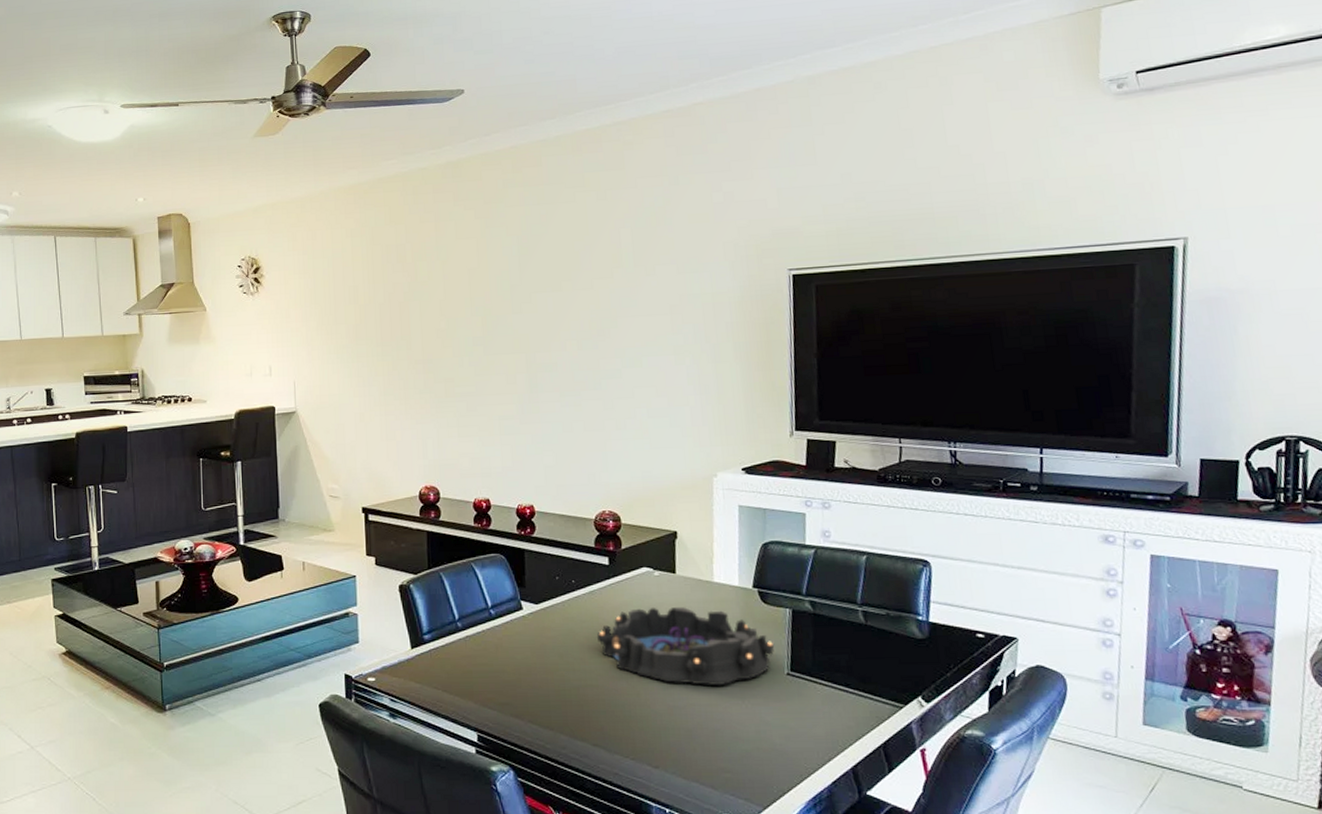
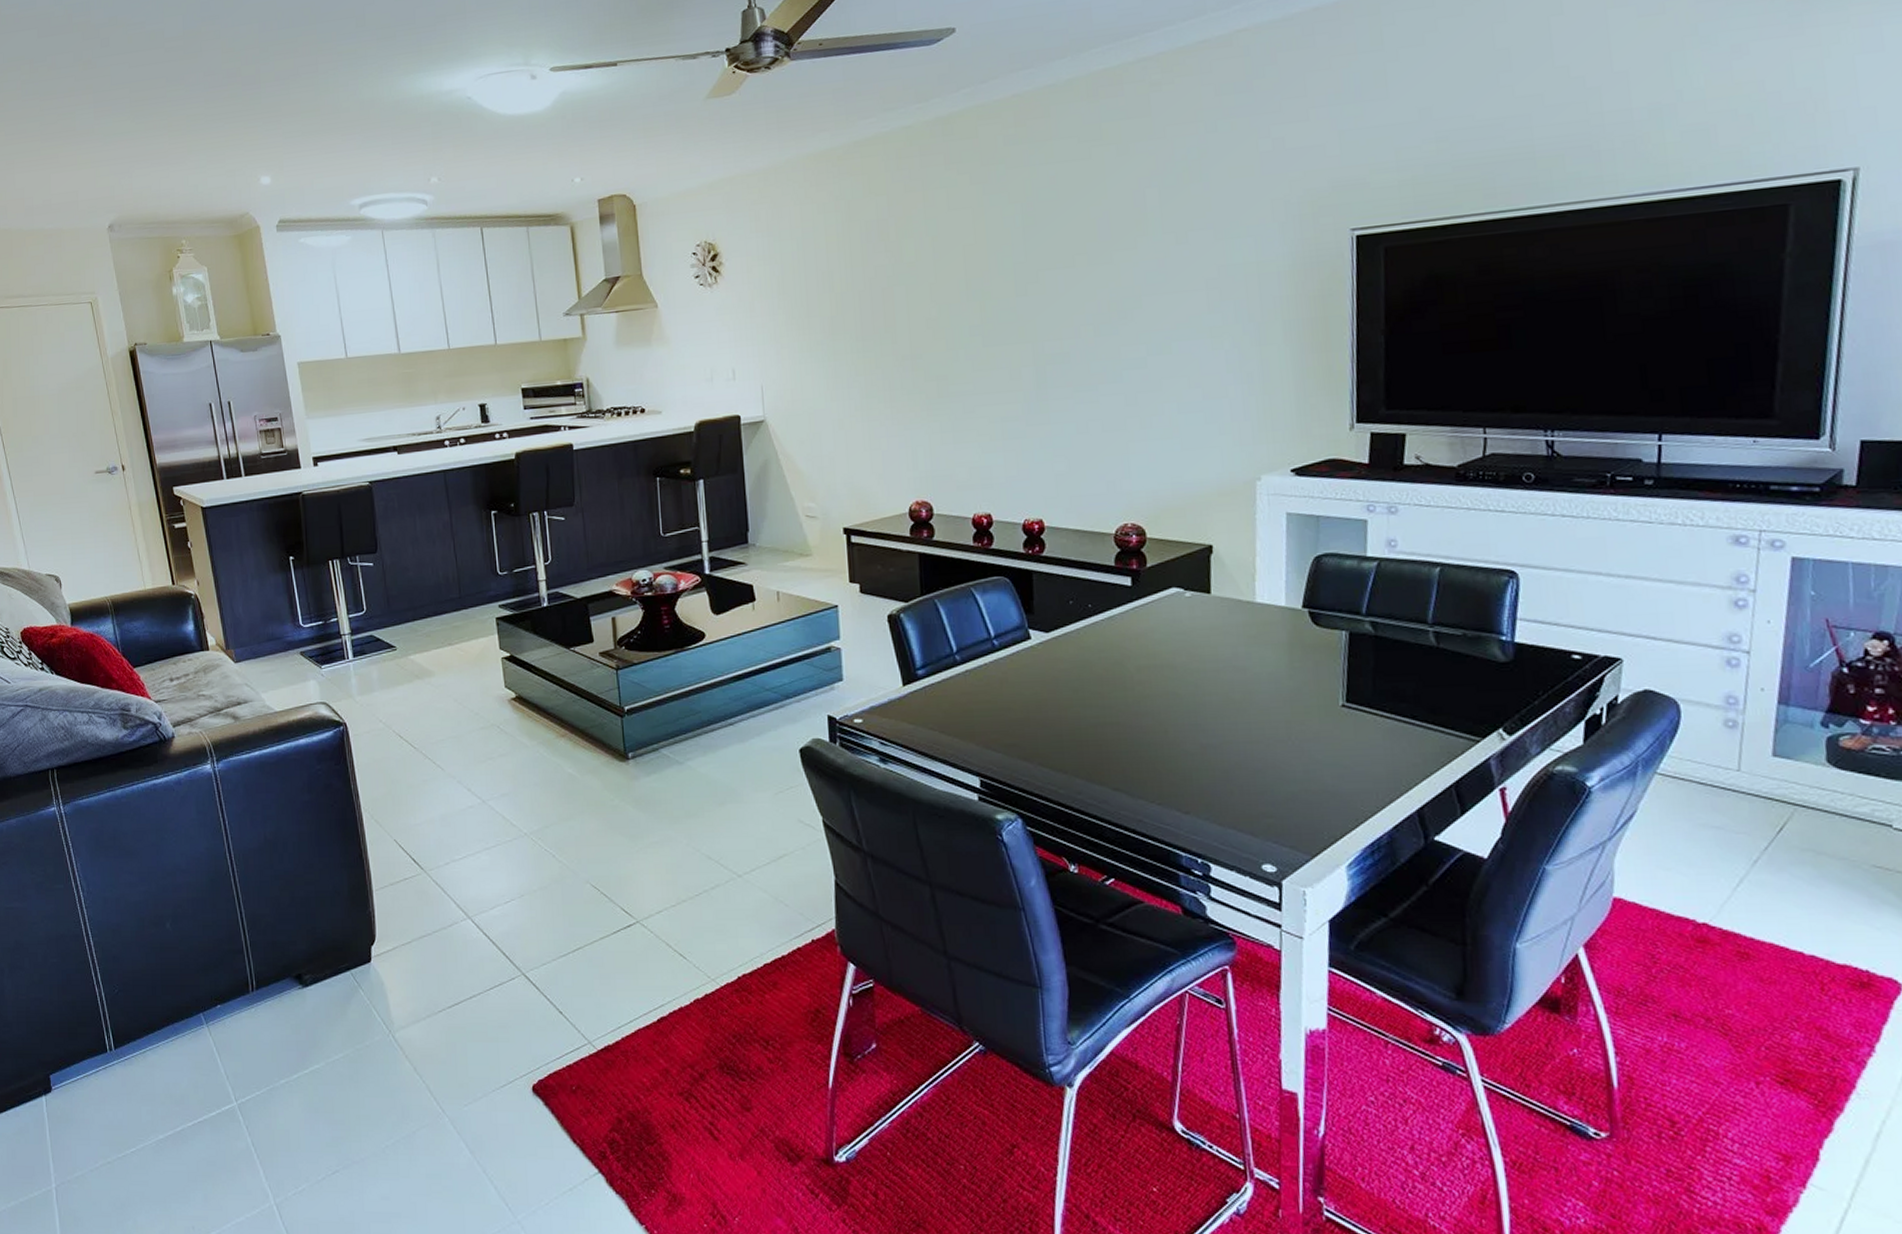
decorative bowl: present [596,607,775,686] -> none [1117,632,1328,721]

